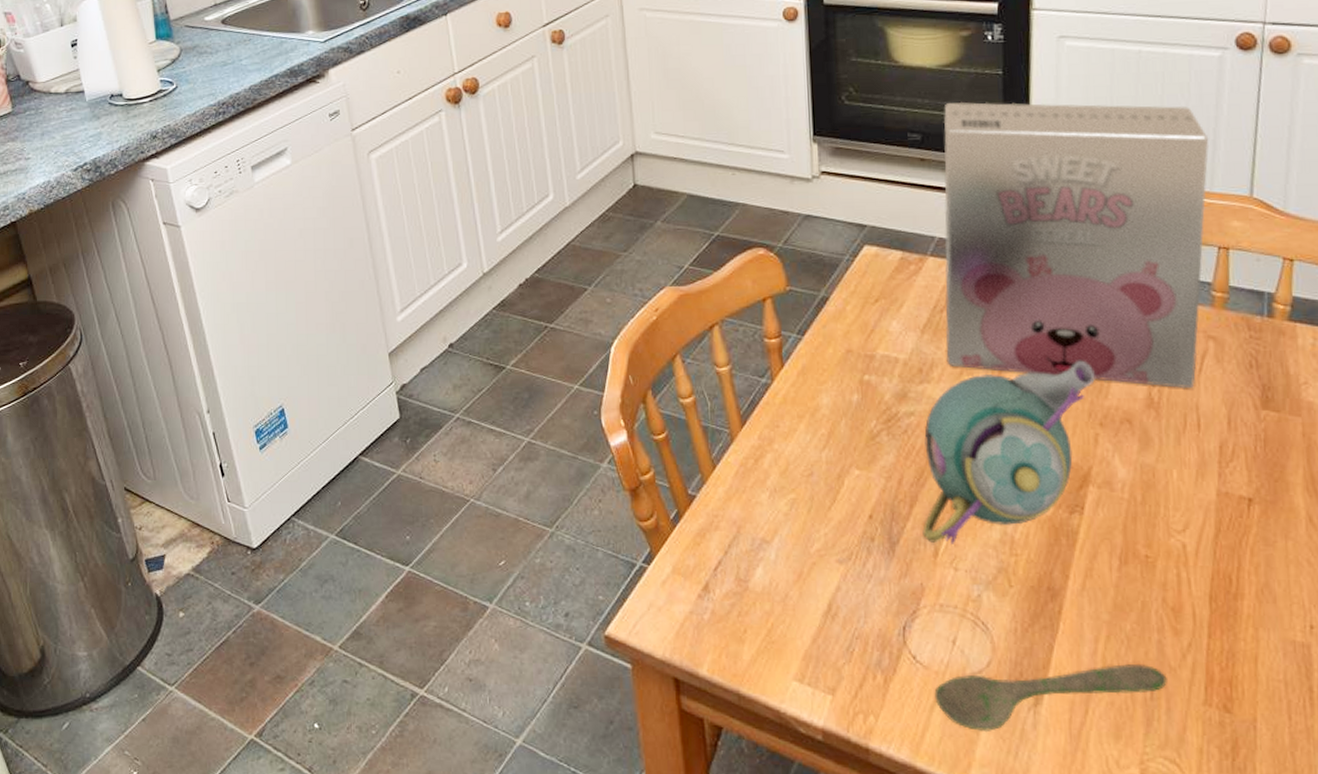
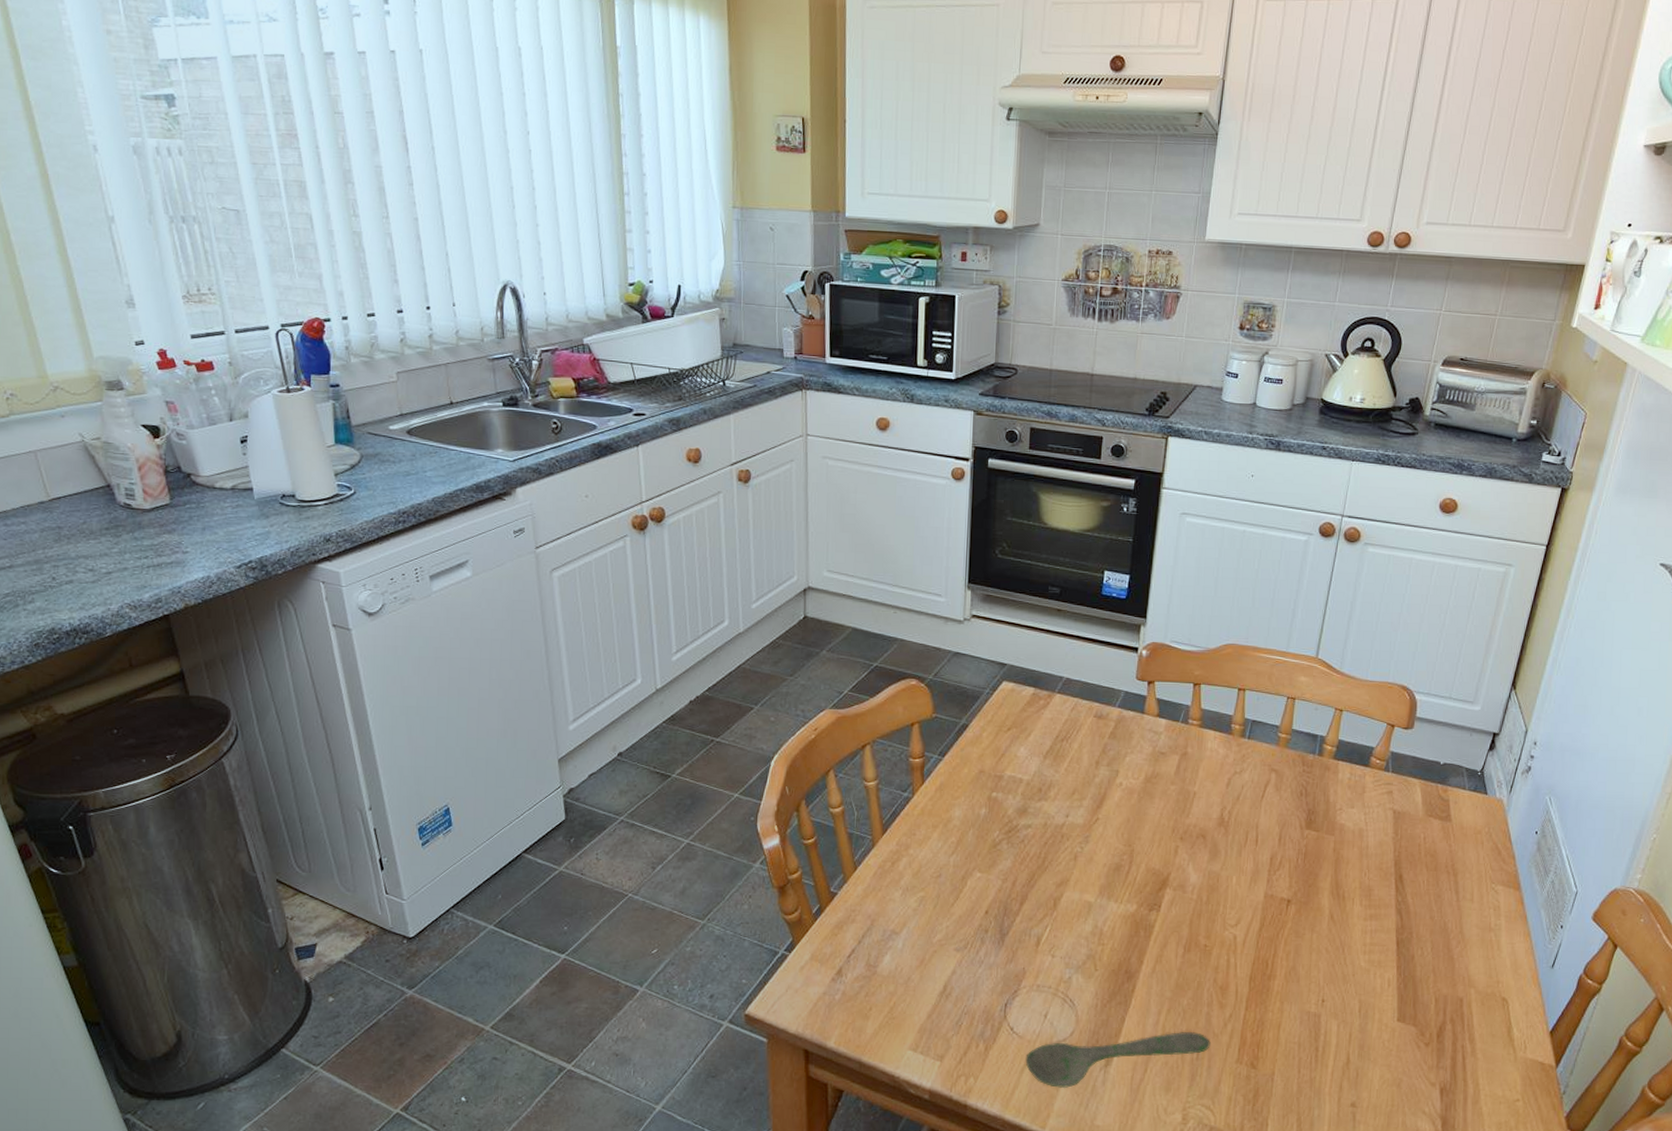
teapot: present [922,360,1095,544] -> none [1028,785,1181,936]
cereal box: present [944,102,1210,388] -> none [1062,563,1290,811]

